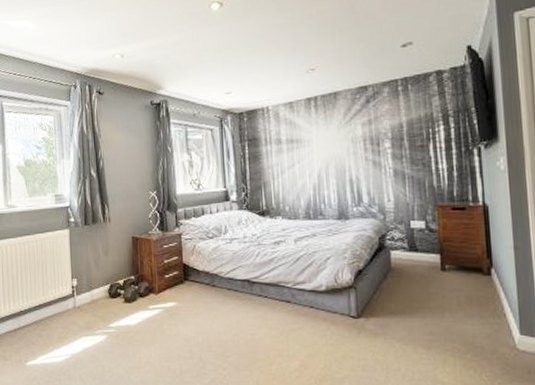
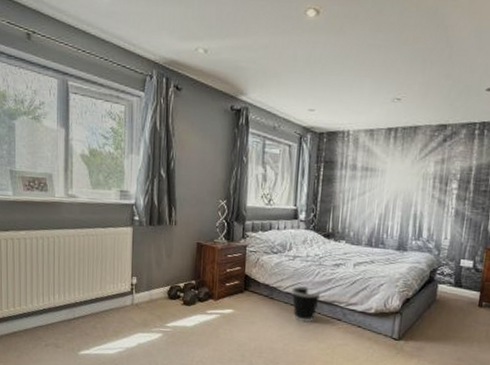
wastebasket: none [233,270,265,309] -> present [291,286,321,323]

